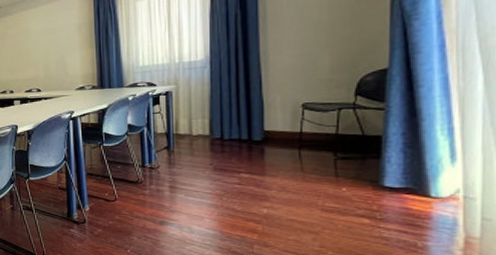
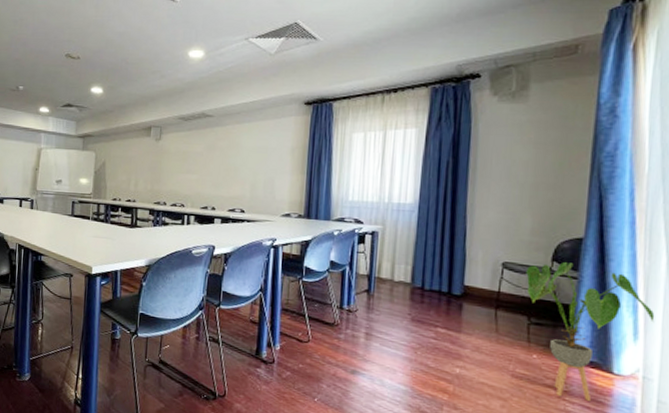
house plant: none [328,93,474,226] -> present [526,261,655,401]

